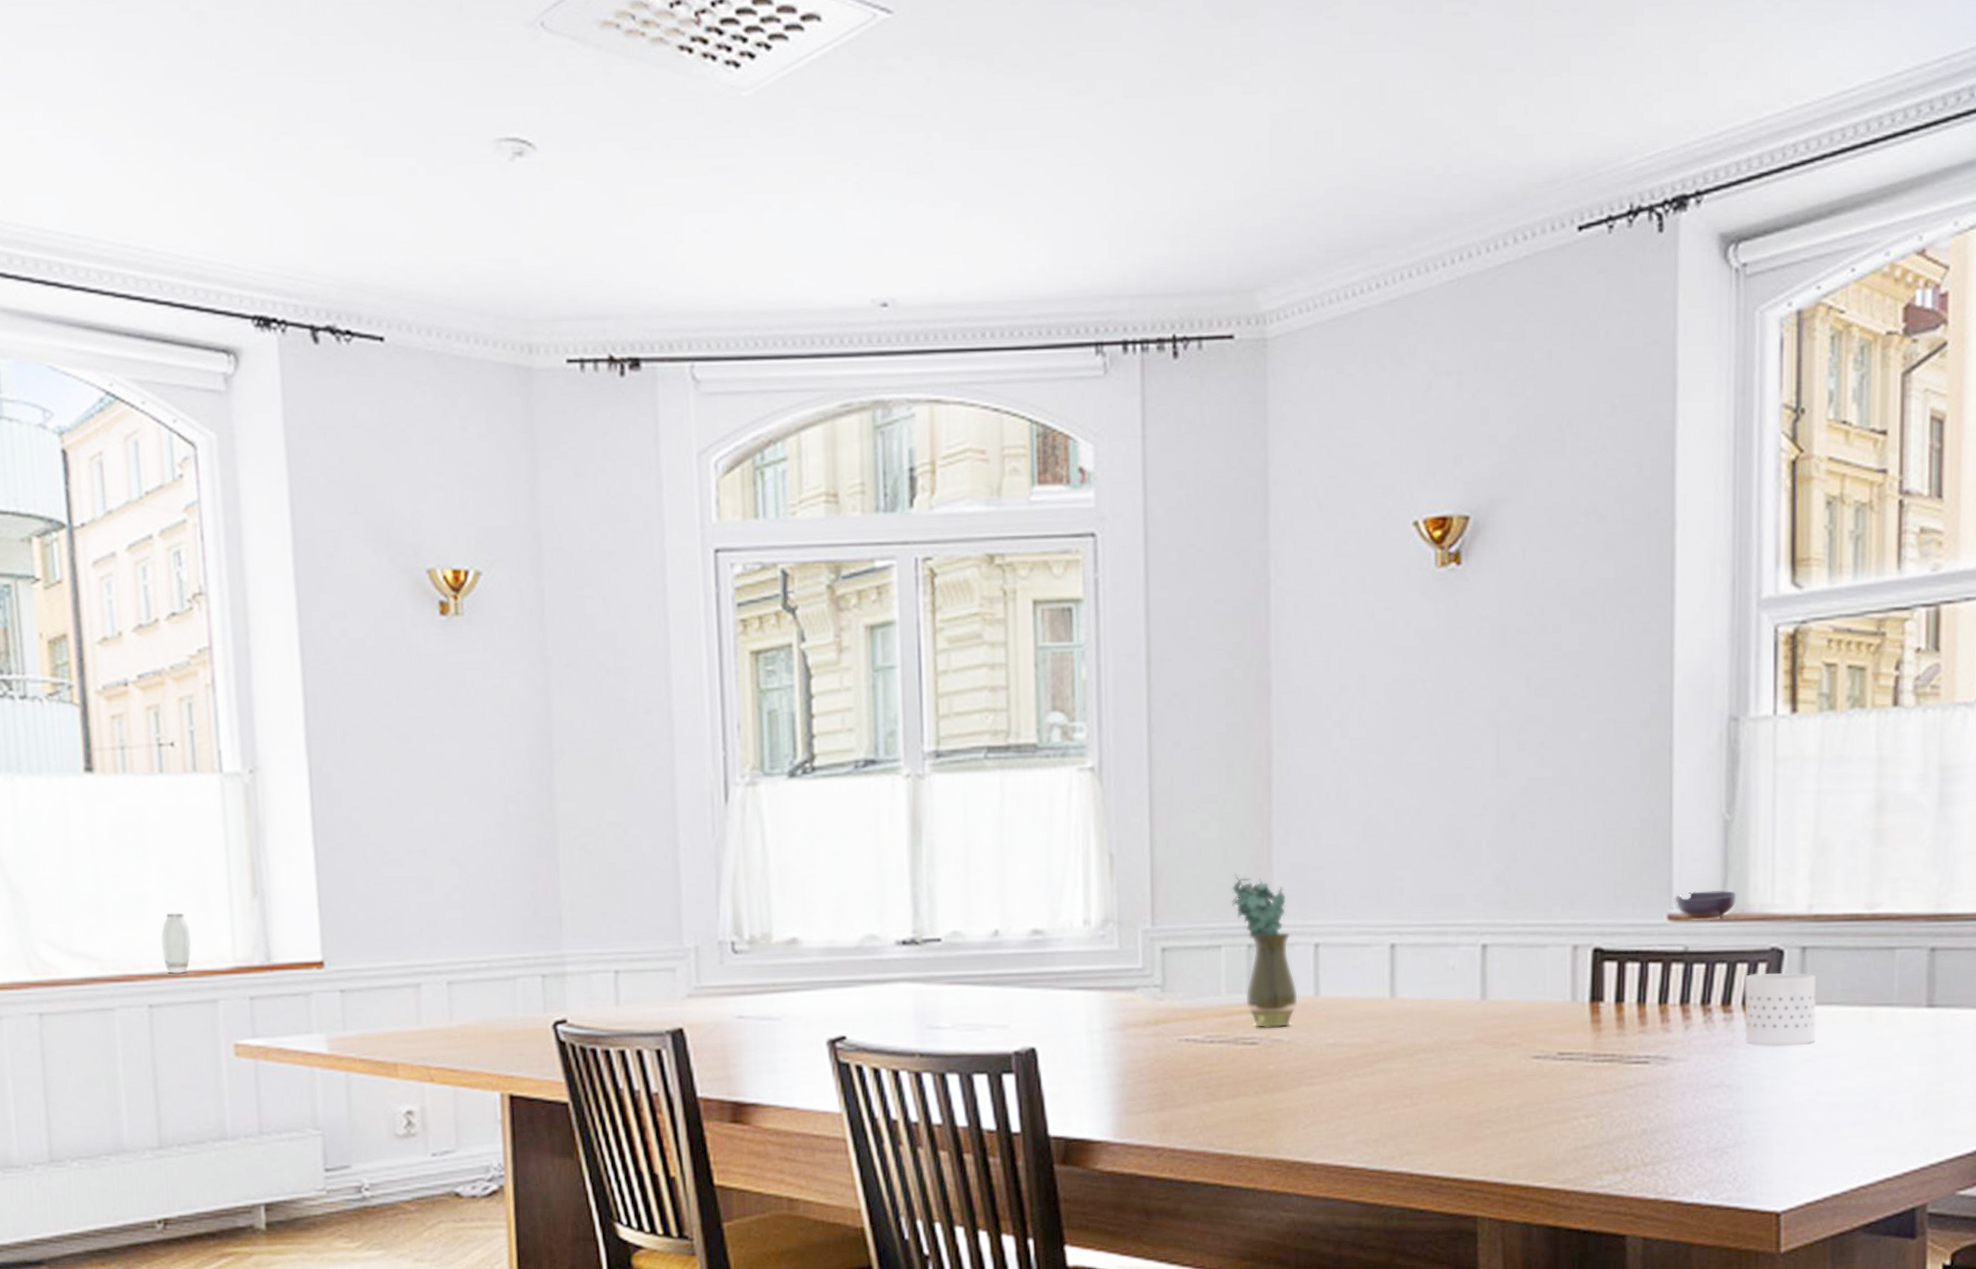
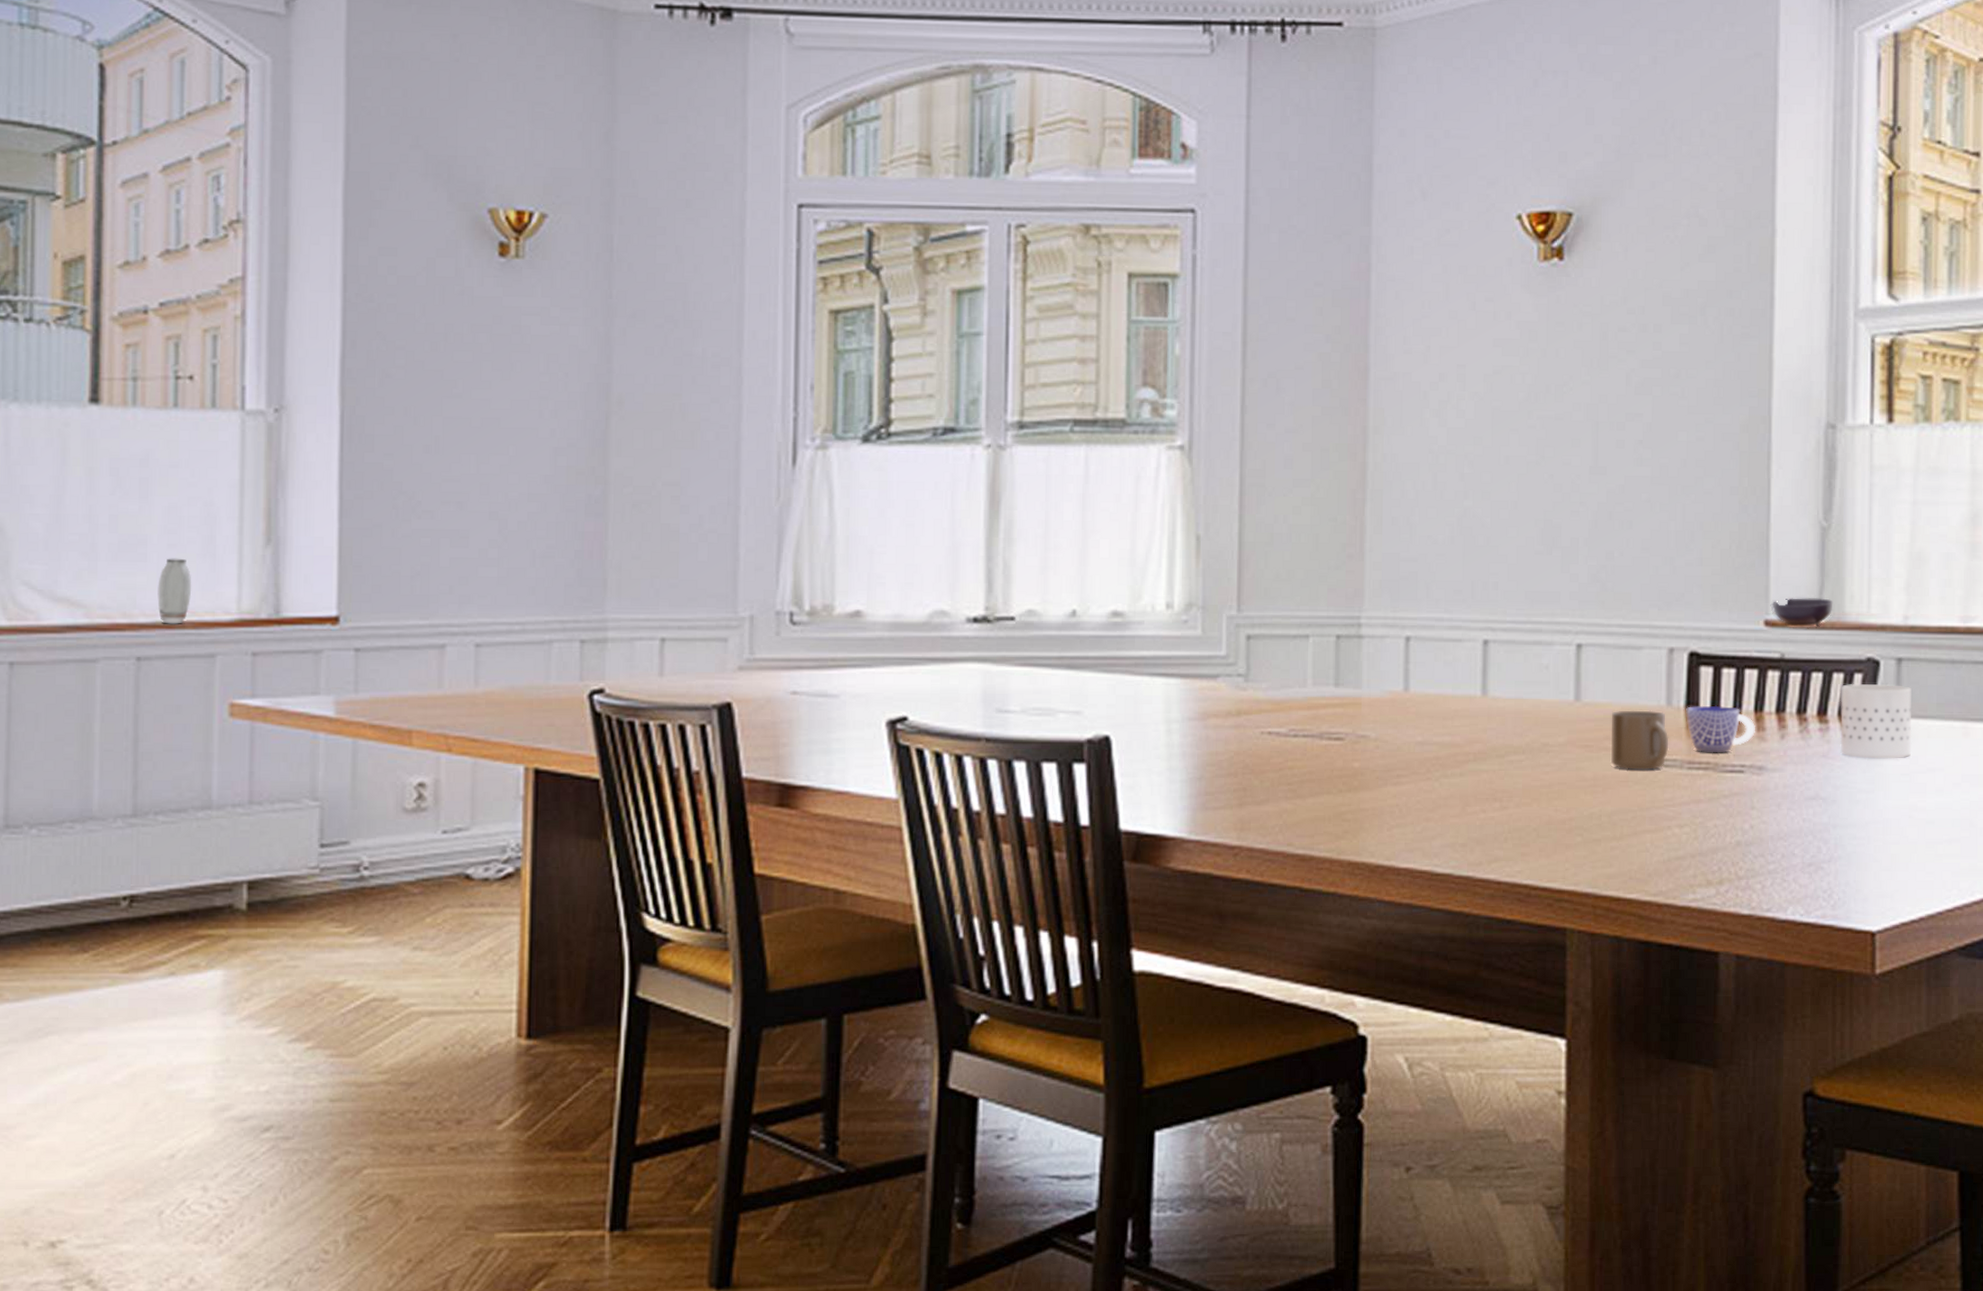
vase: present [1231,873,1298,1028] -> none [1320,561,1387,723]
cup: none [1517,1006,1575,1064] -> present [1611,710,1669,770]
cup: none [1591,999,1660,1046] -> present [1686,705,1755,753]

